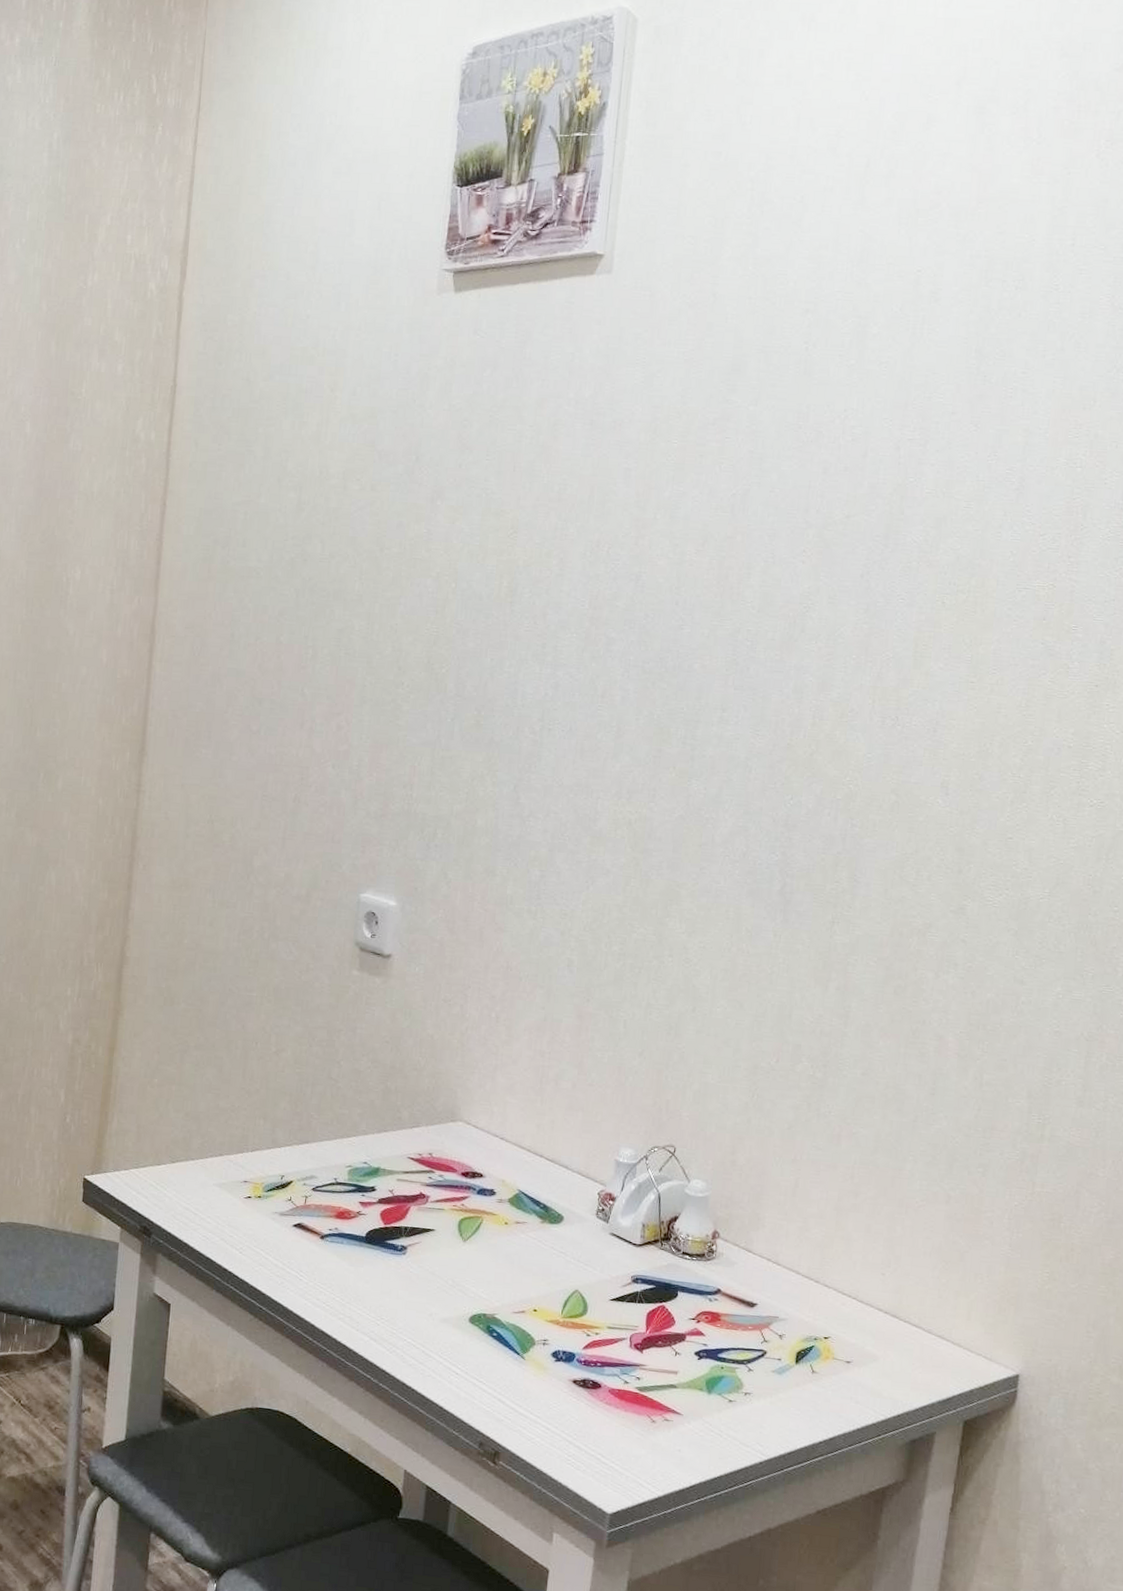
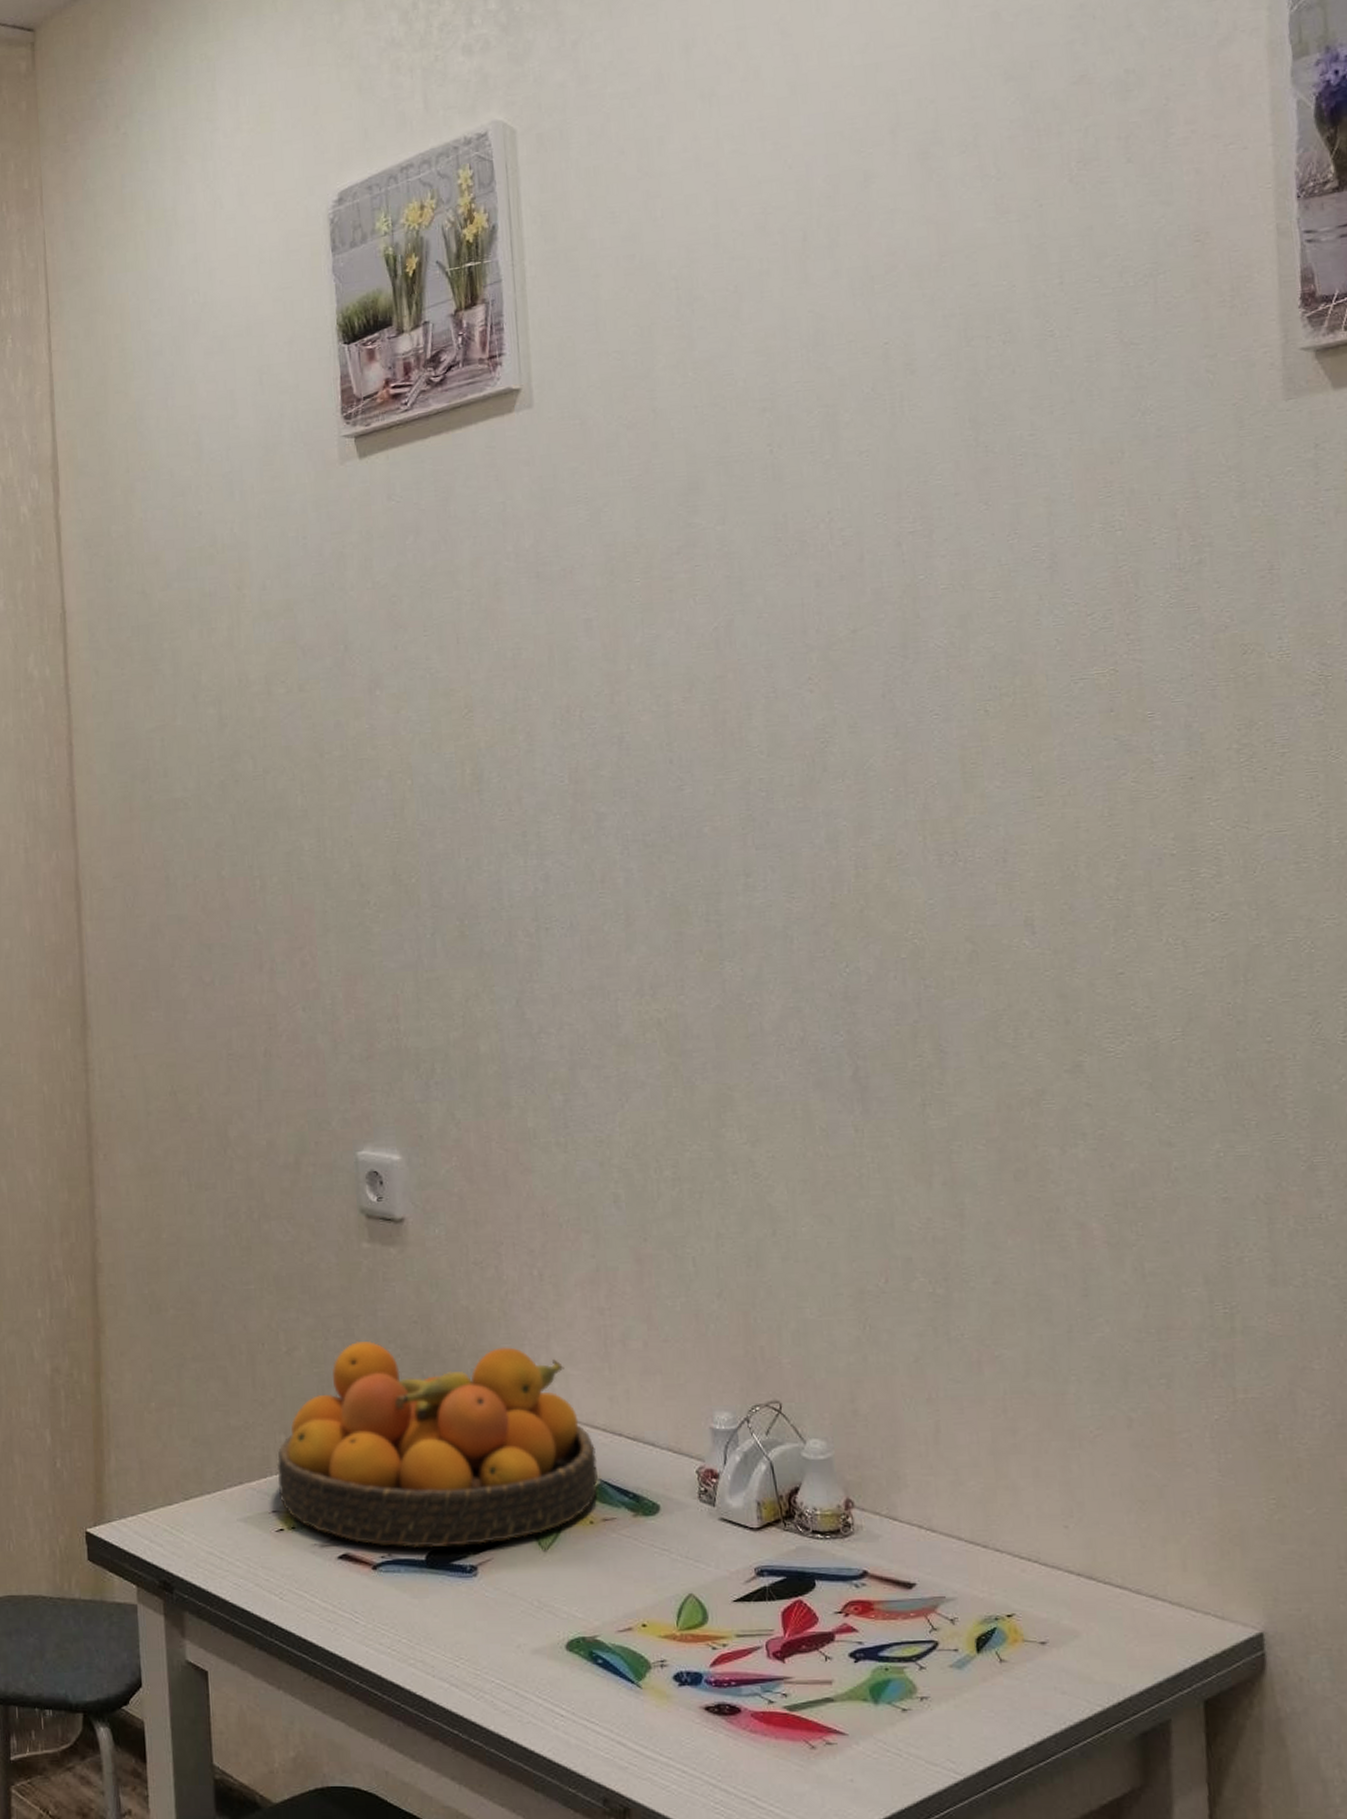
fruit bowl: none [252,1052,519,1229] -> present [277,1341,598,1547]

